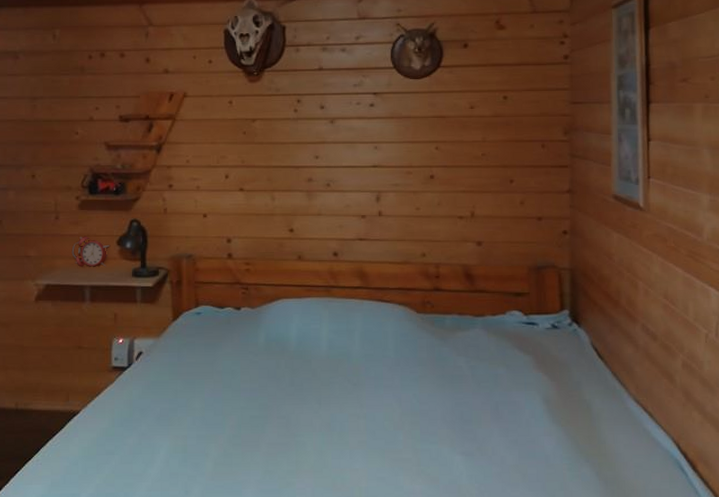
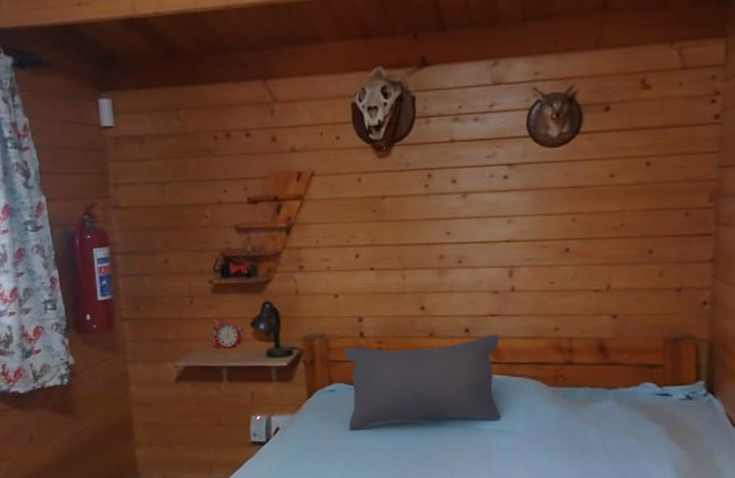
cushion: none [211,258,370,357] -> present [343,334,501,431]

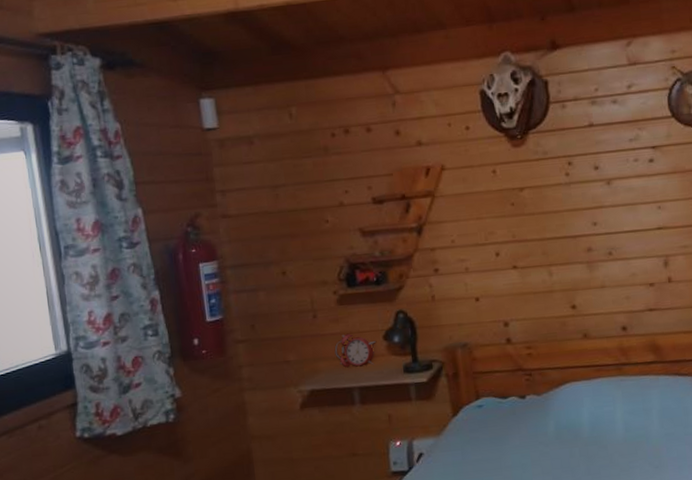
cushion: present [343,334,501,431] -> none [489,330,670,451]

